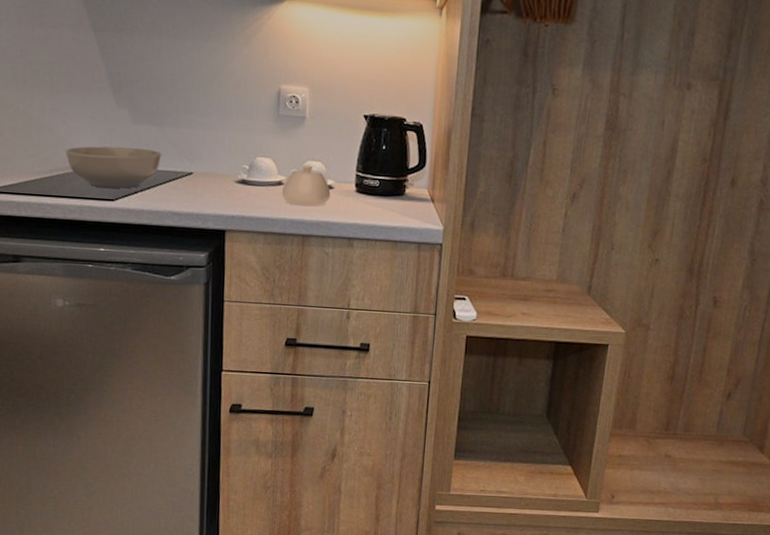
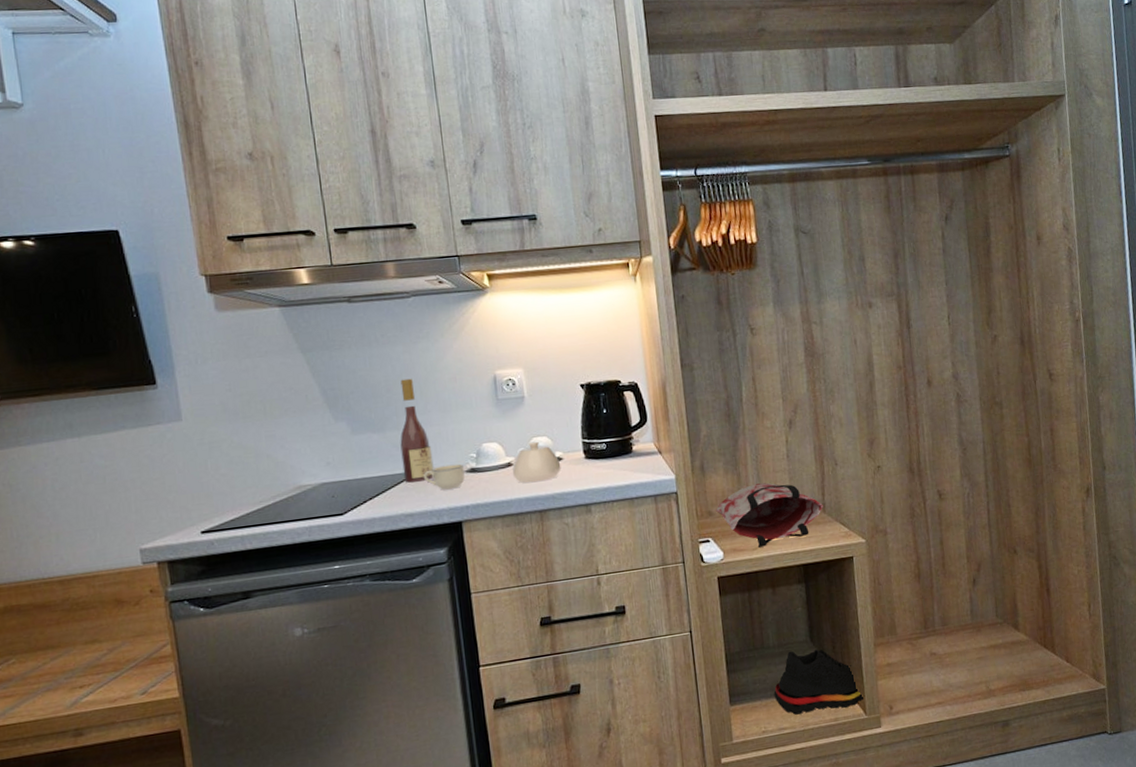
bowl: present [64,146,162,189] -> none [285,456,387,505]
wine bottle: none [176,76,207,184] -> present [400,378,434,483]
cup: none [195,171,235,197] -> present [424,464,465,491]
bag: none [477,251,590,316] -> present [715,482,824,547]
shoe: none [499,422,590,487] -> present [774,649,865,715]

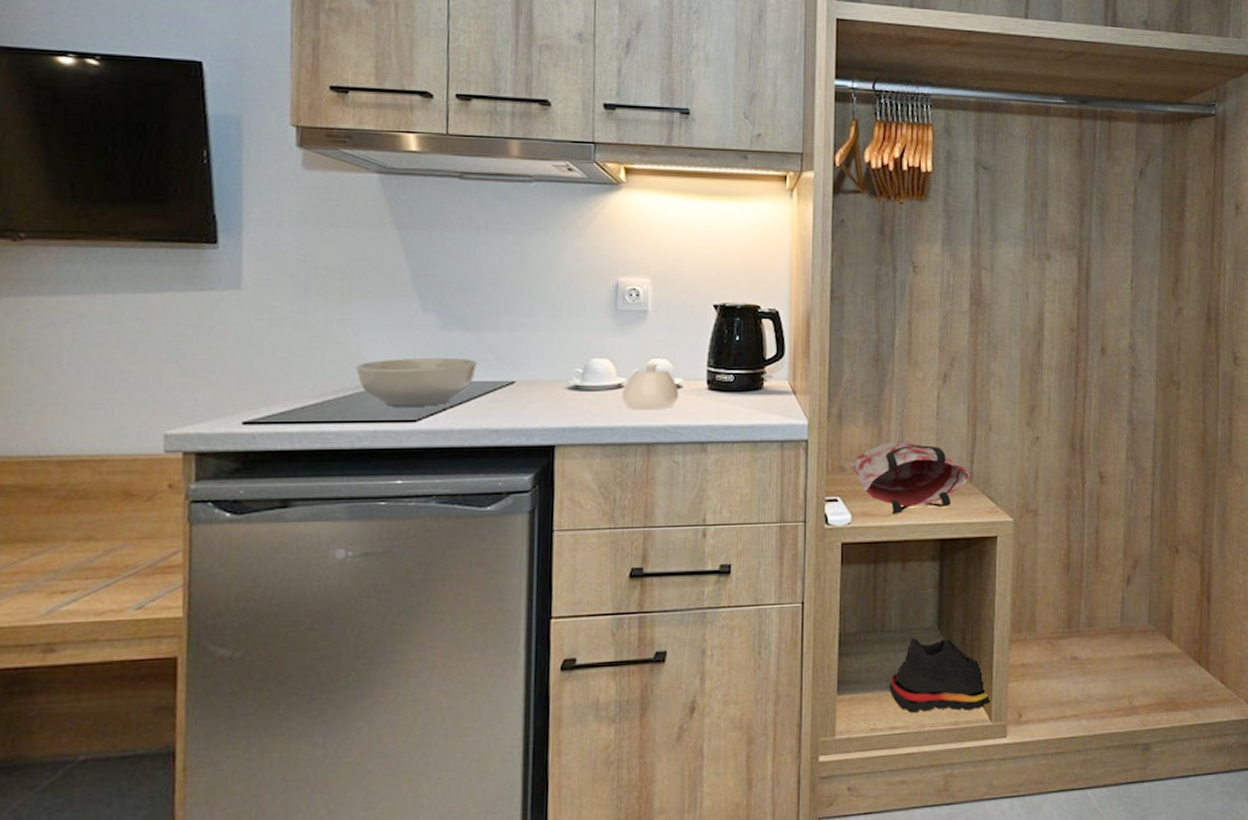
bowl: none [285,456,387,505] -> present [355,357,478,407]
wine bottle: present [400,378,434,483] -> none [494,273,532,395]
cup: present [424,464,465,491] -> none [518,378,566,407]

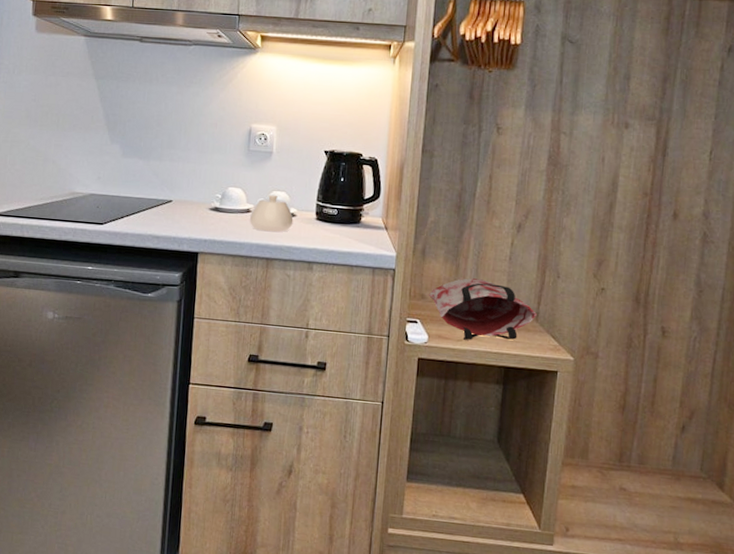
bowl: present [355,357,478,407] -> none [64,176,147,214]
shoe: present [889,638,993,713] -> none [450,446,543,517]

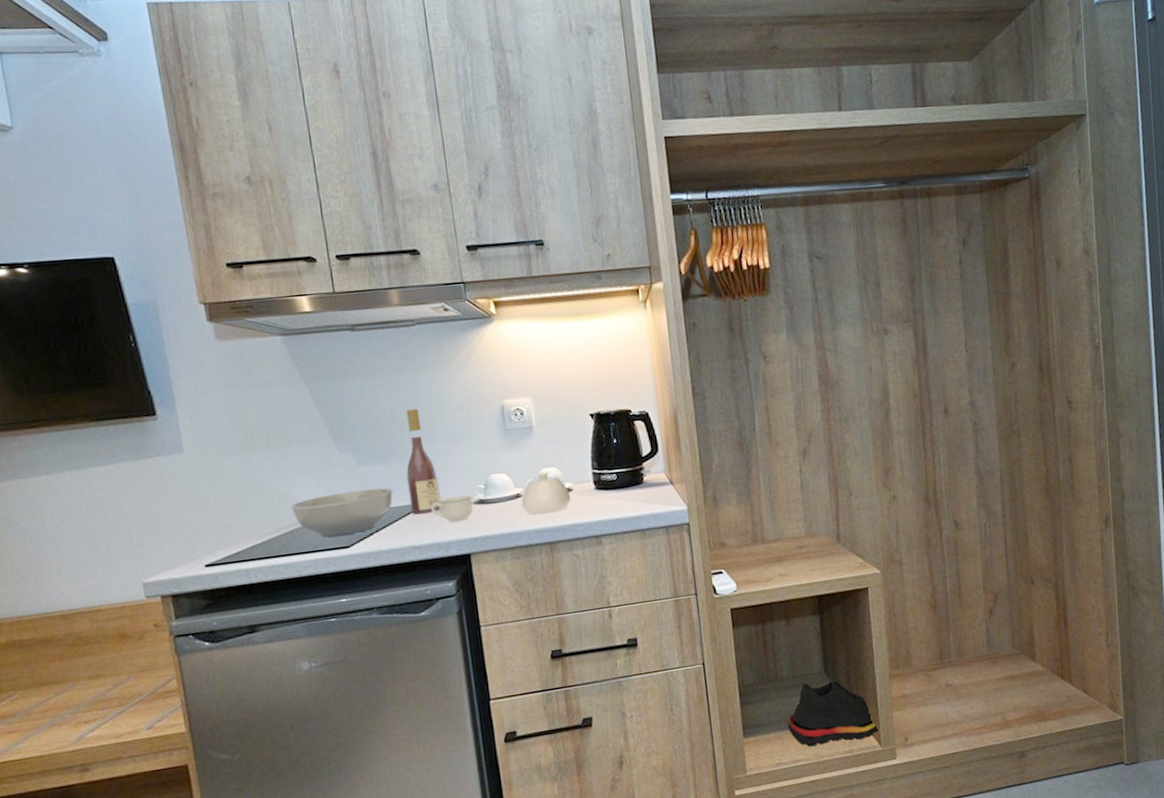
bowl: none [64,176,147,214] -> present [290,488,394,537]
wine bottle: none [157,117,185,210] -> present [406,408,442,515]
cup: none [174,199,209,222] -> present [431,495,473,522]
bag: present [428,278,538,340] -> none [727,513,839,579]
shoe: none [450,446,543,517] -> present [788,681,880,747]

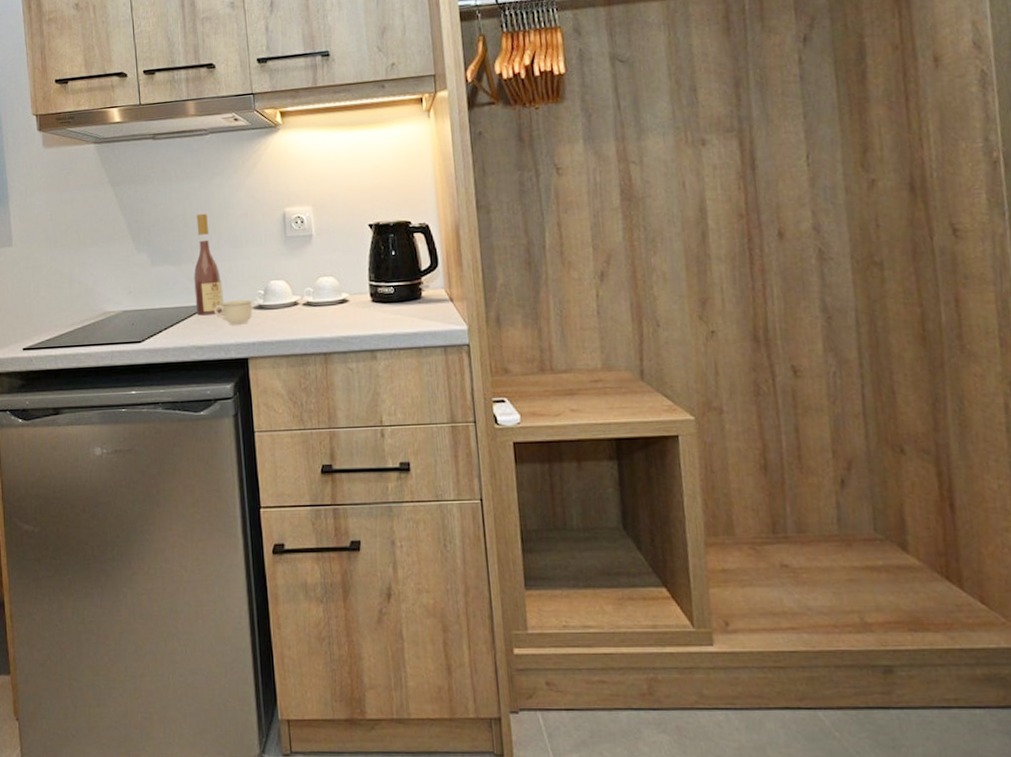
bowl: present [290,488,394,537] -> none [93,288,182,331]
sugar bowl: present [521,472,571,515] -> none [298,281,347,324]
shoe: present [788,681,880,747] -> none [577,537,693,614]

